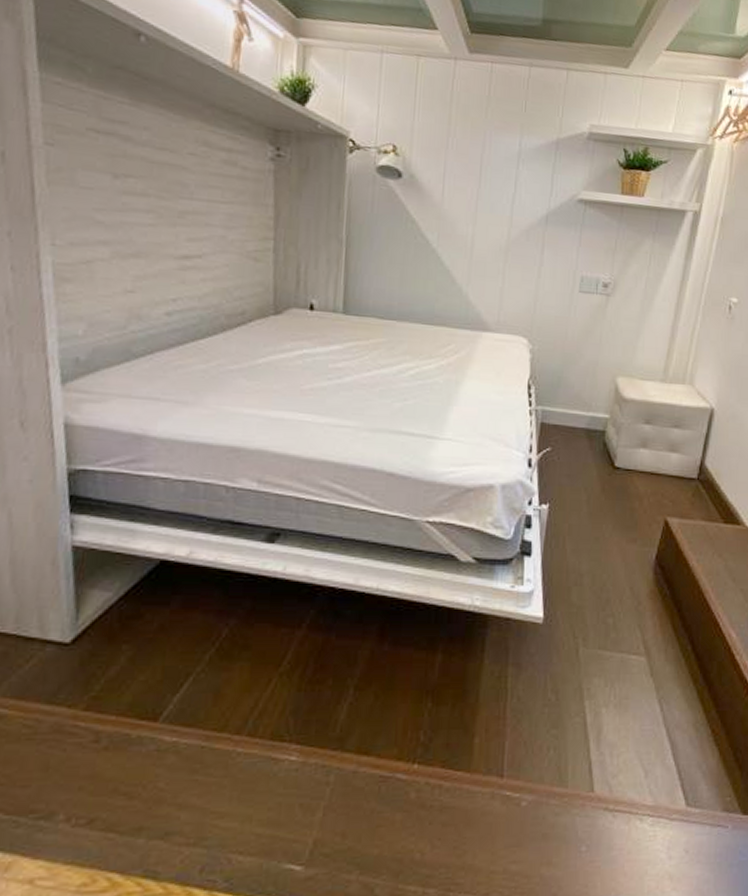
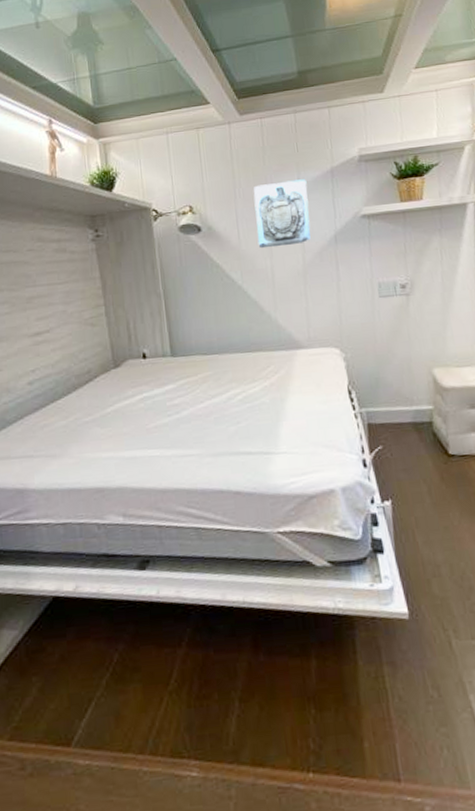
wall sculpture: none [462,139,528,216] -> present [253,179,311,249]

